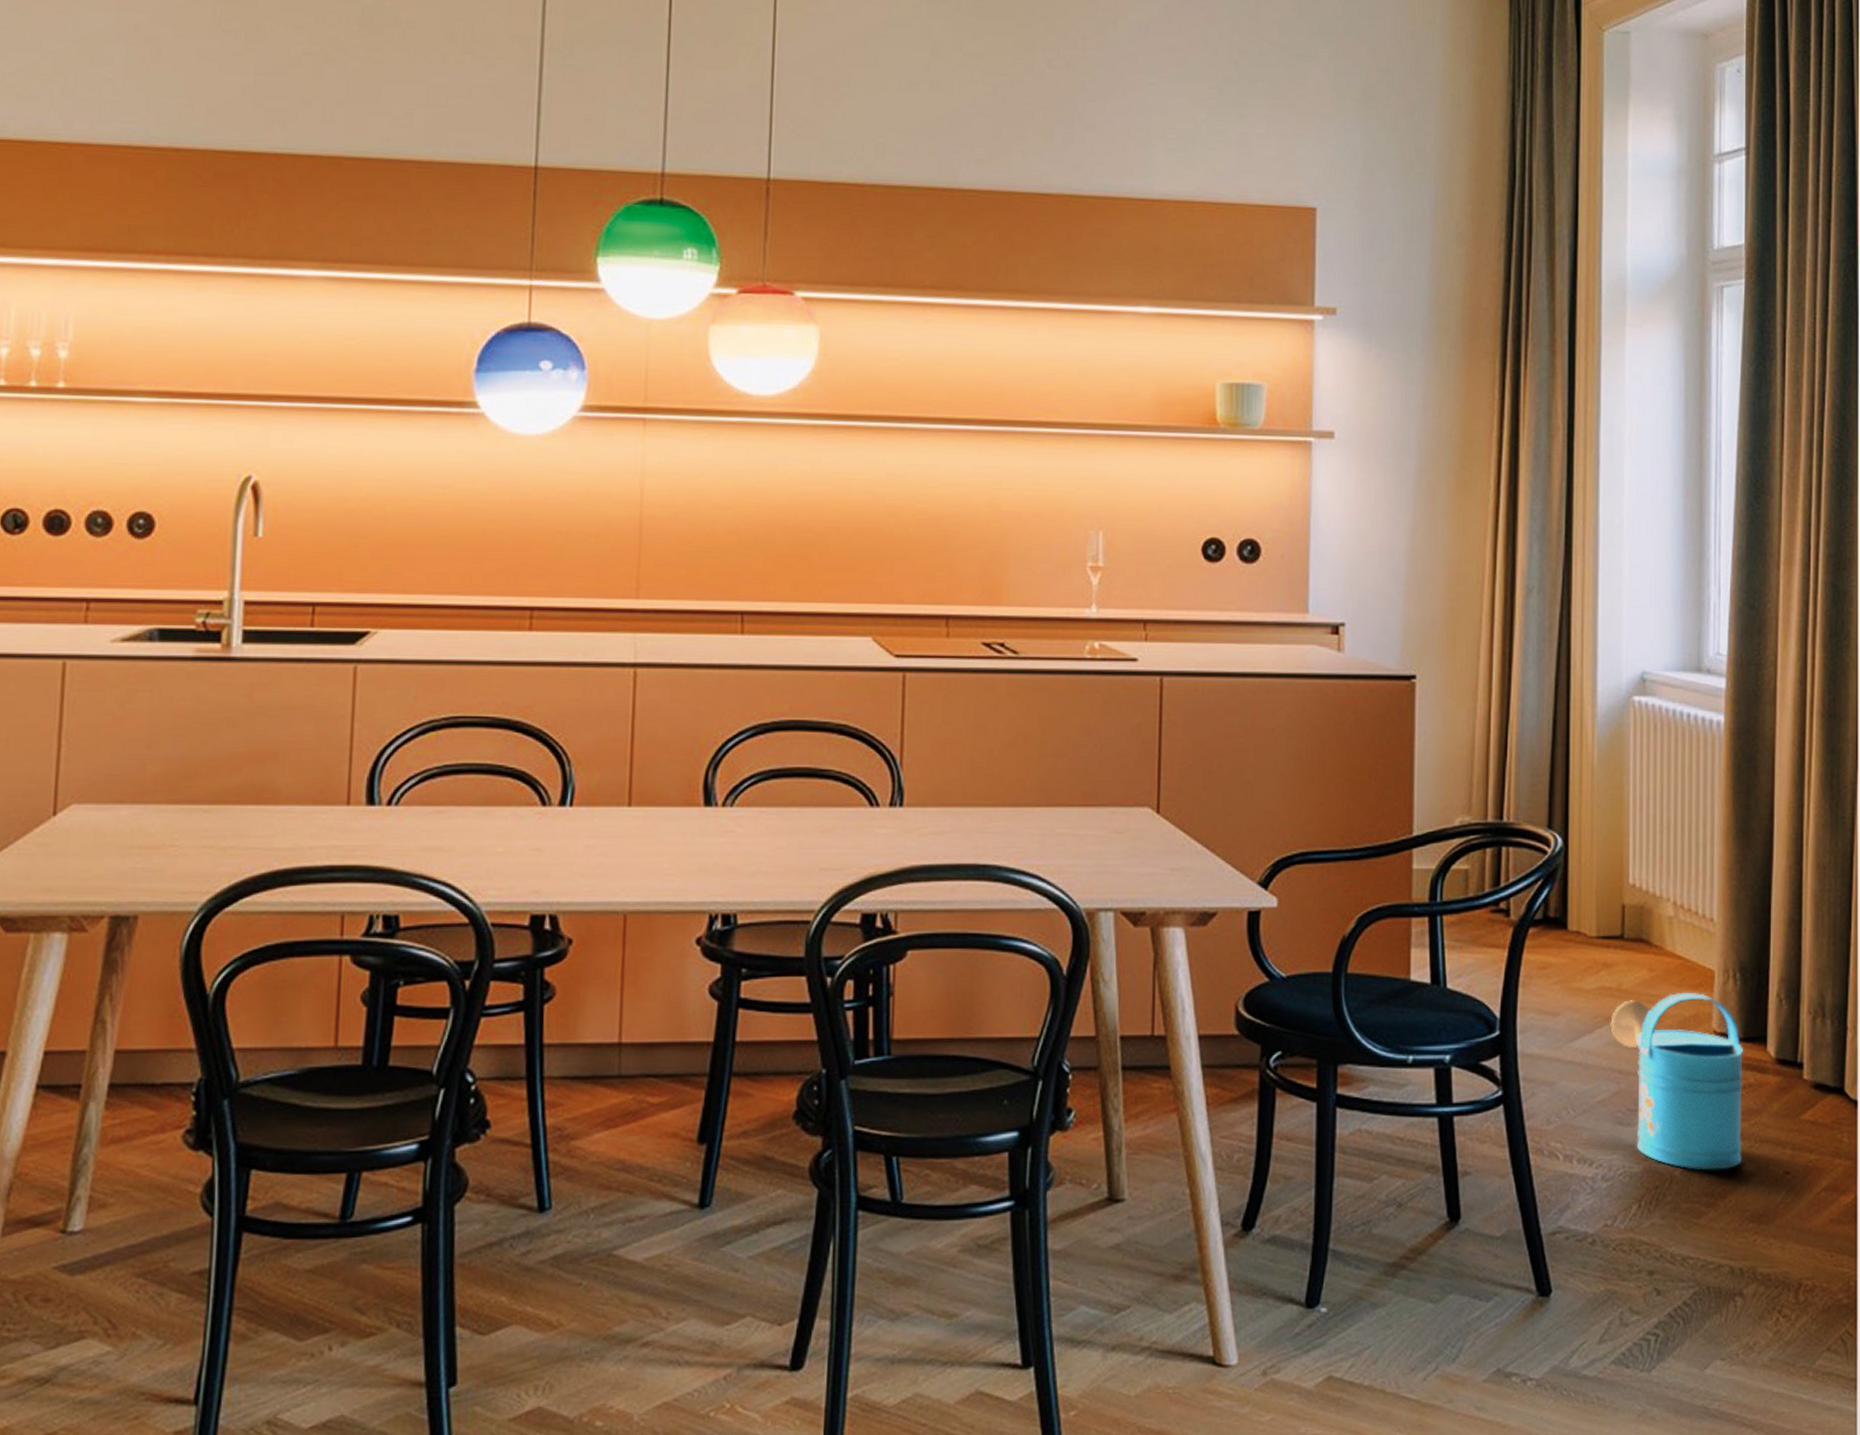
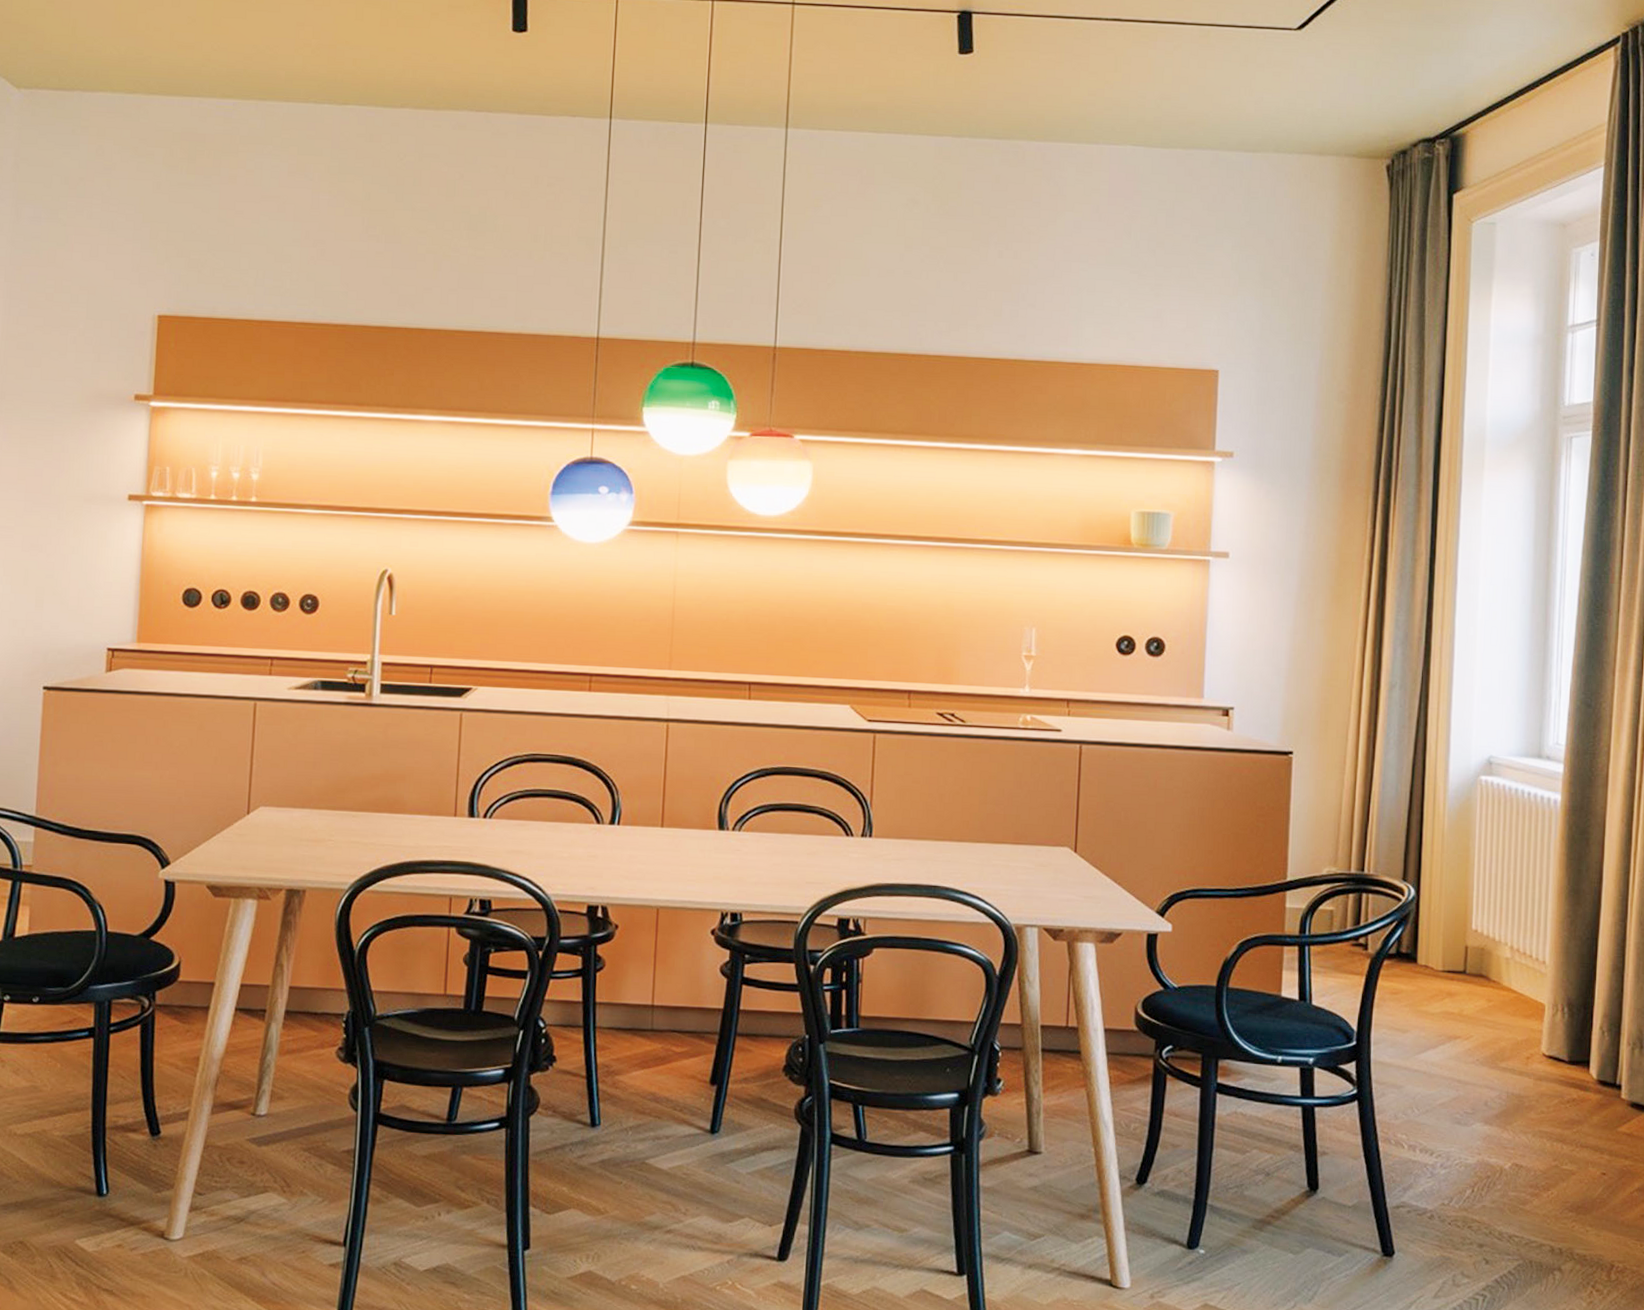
watering can: present [1610,992,1743,1171] -> none [1452,1020,1568,1168]

